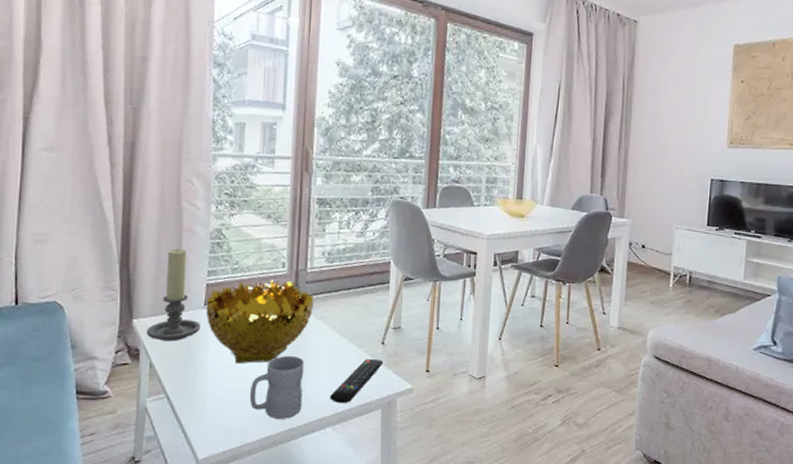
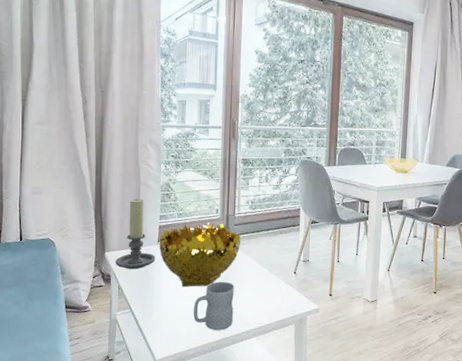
remote control: present [330,359,384,404] -> none [254,285,296,320]

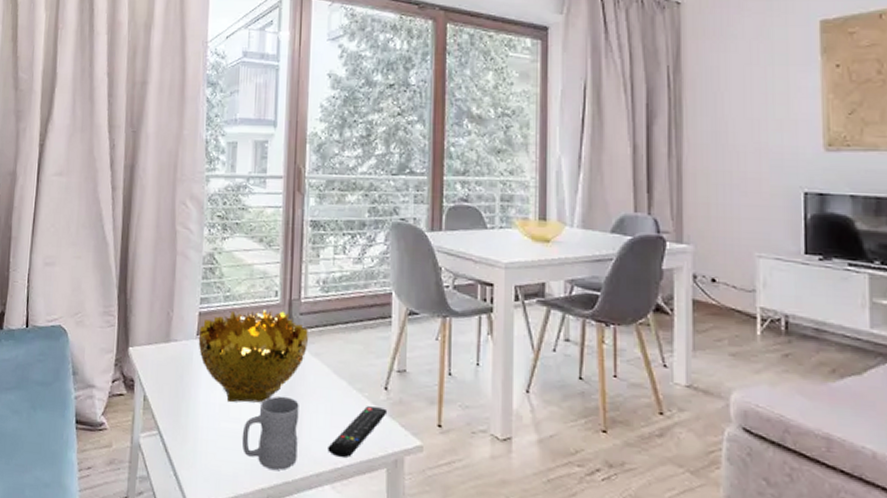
candle holder: present [115,199,155,270] -> none [140,274,193,373]
remote control: none [254,285,296,320] -> present [328,406,388,459]

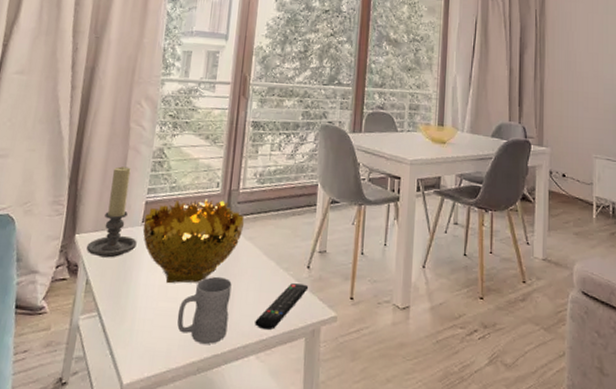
candle holder: none [140,274,193,373] -> present [86,166,137,258]

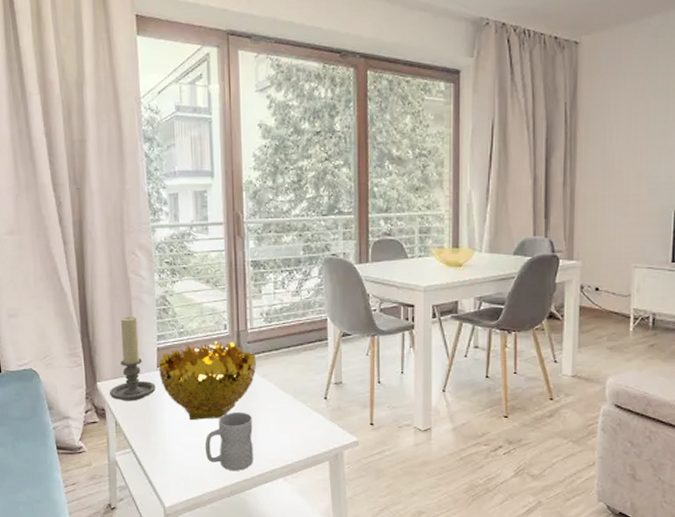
remote control: present [255,283,309,331] -> none [279,414,328,457]

